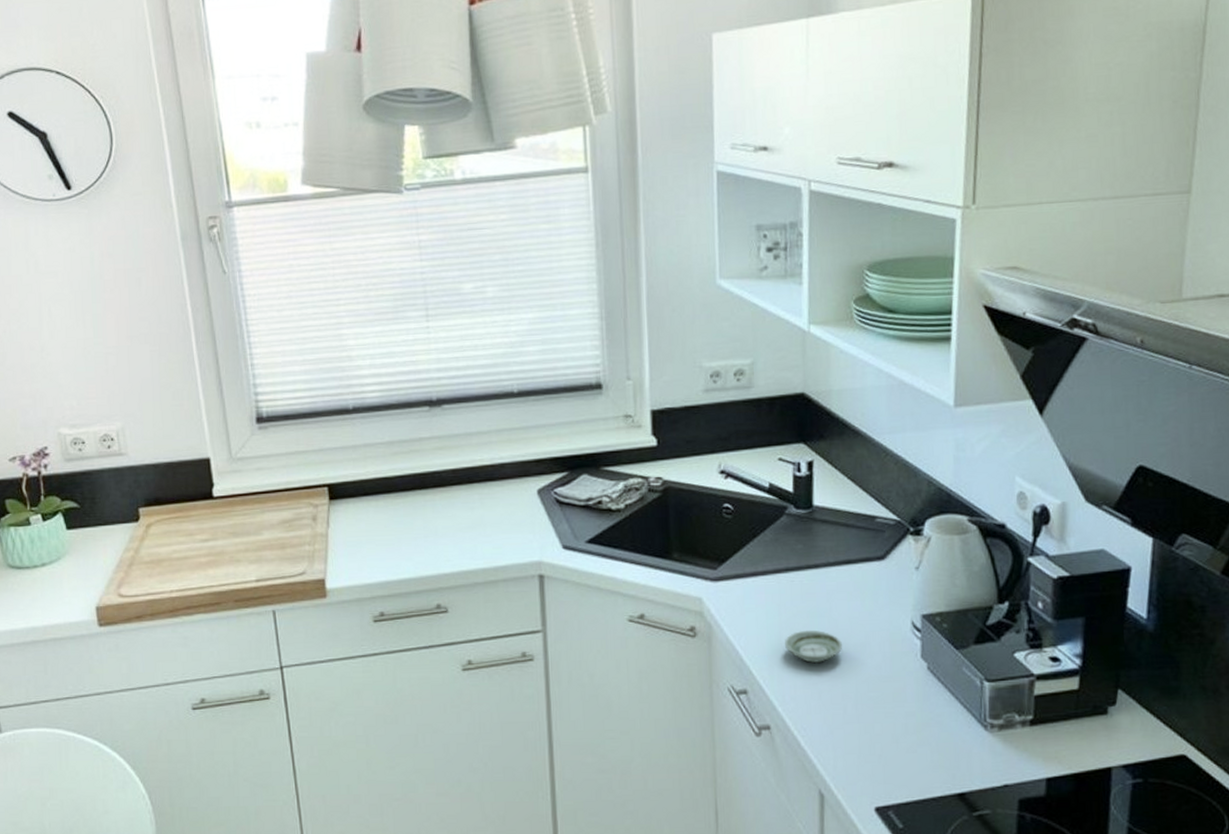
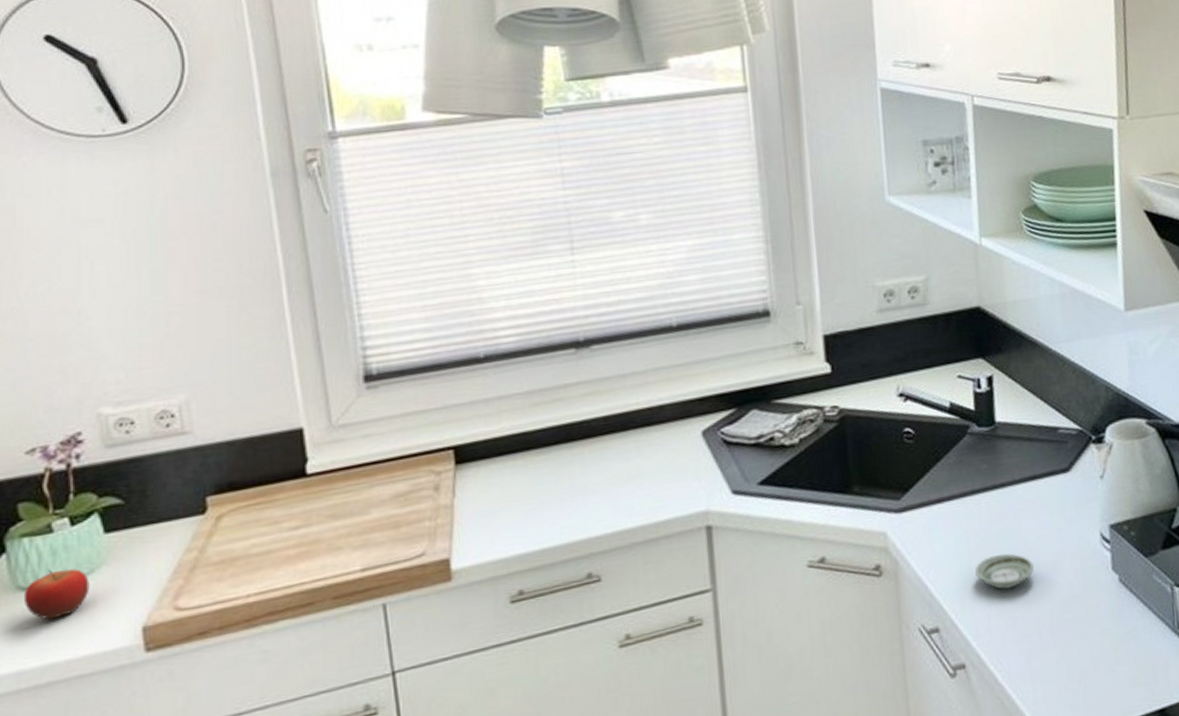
fruit: none [12,554,58,593] -> present [23,569,90,620]

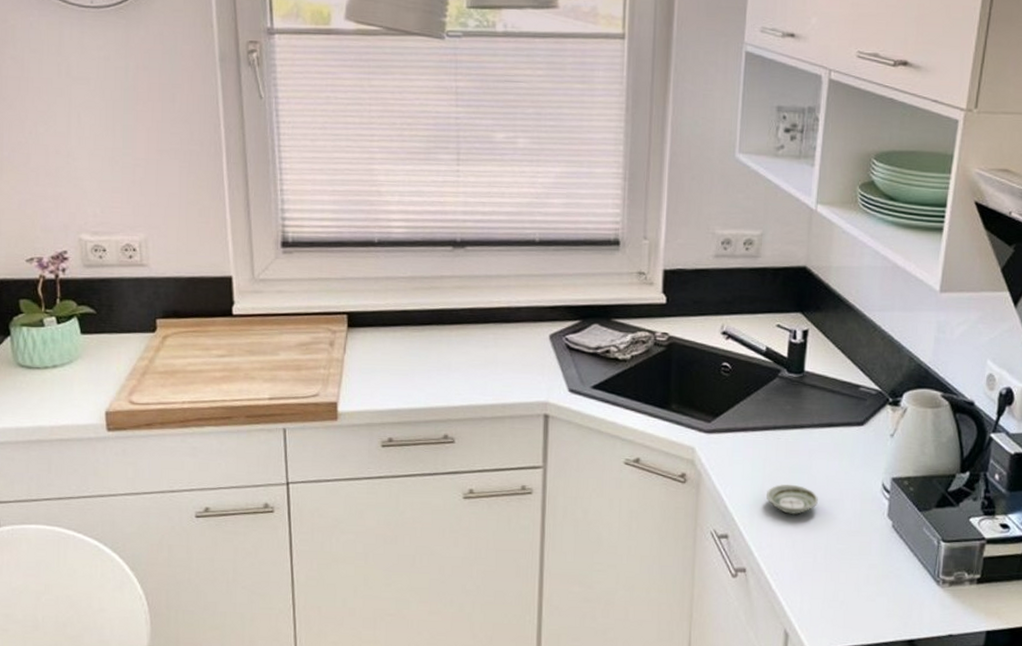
fruit: present [23,569,90,620] -> none [22,354,69,393]

